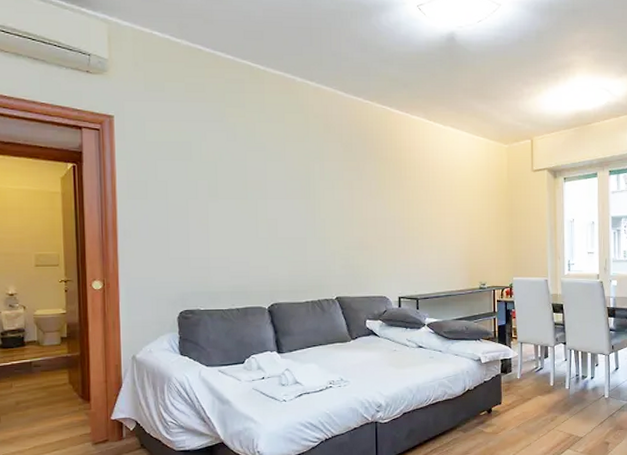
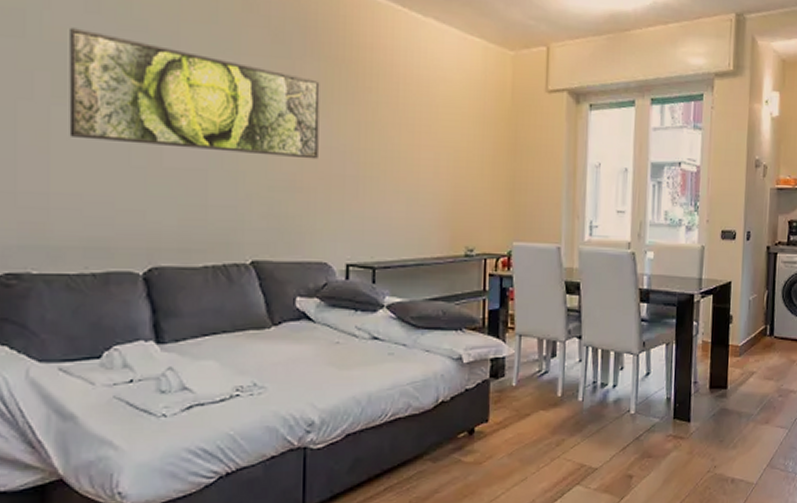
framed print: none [218,151,377,227] -> present [69,27,320,160]

